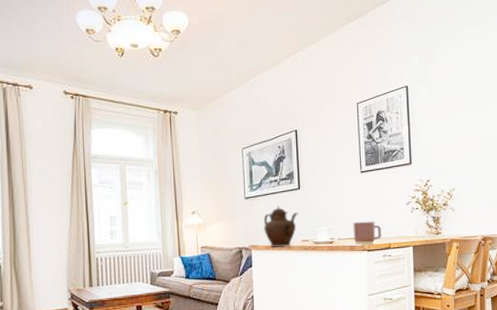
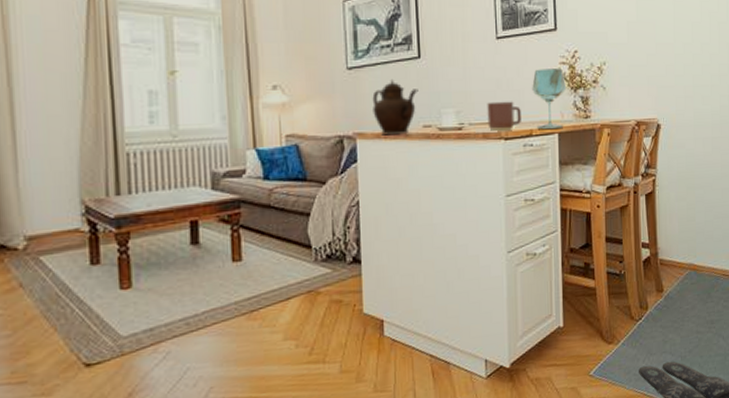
wine glass: none [390,194,420,244] -> present [532,68,567,130]

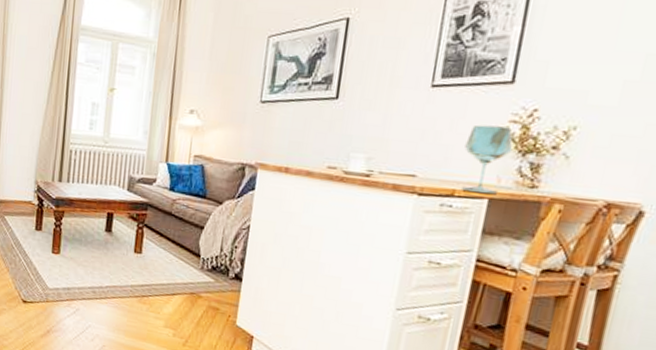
teapot: present [372,78,418,136] -> none [278,116,330,172]
mug: present [487,101,521,131] -> none [400,153,446,186]

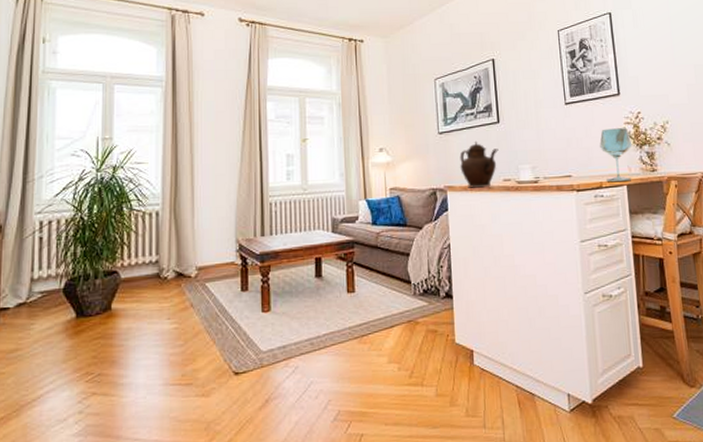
teapot: none [278,116,330,172] -> present [460,140,499,188]

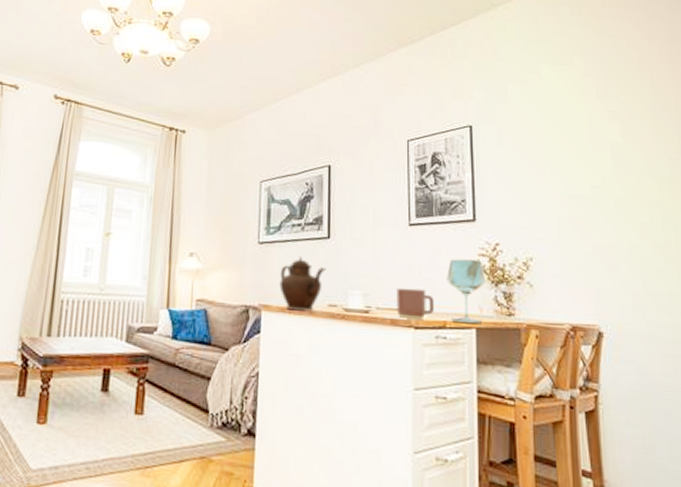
mug: none [559,157,591,184] -> present [396,287,434,319]

